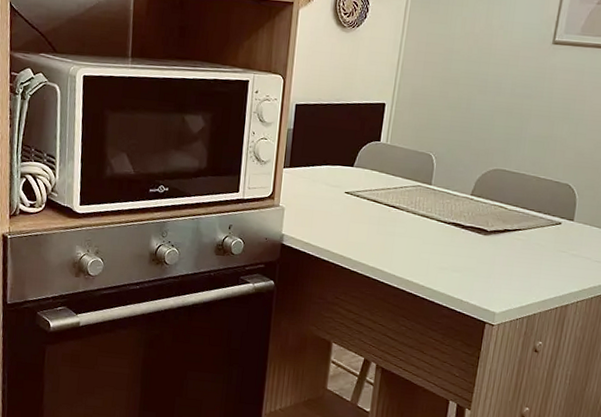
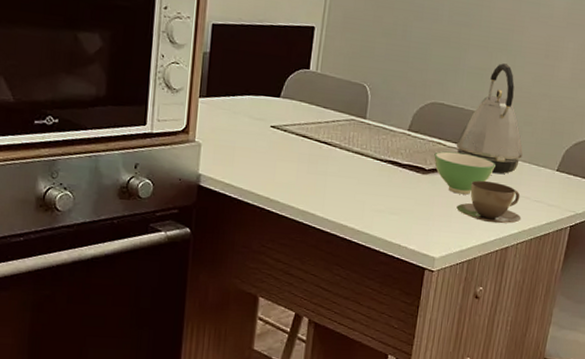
bowl: none [495,214,556,255] -> present [434,151,496,195]
kettle: none [517,131,584,236] -> present [456,63,523,174]
teacup: none [517,241,582,283] -> present [456,180,522,224]

